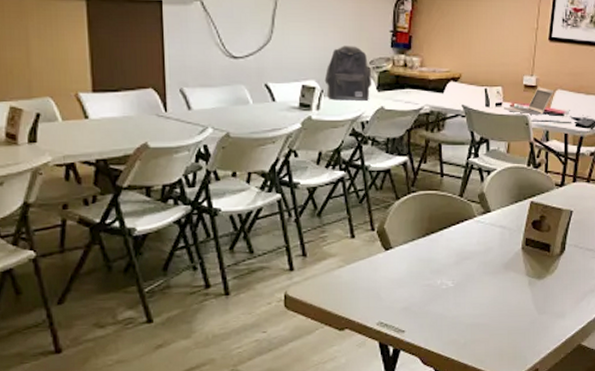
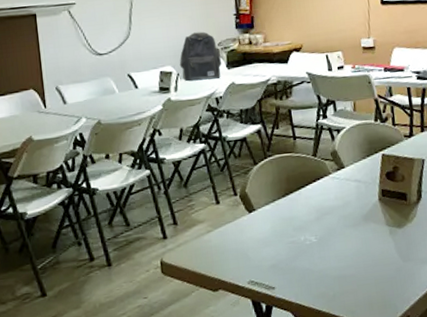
laptop: present [504,87,554,116] -> none [346,47,392,75]

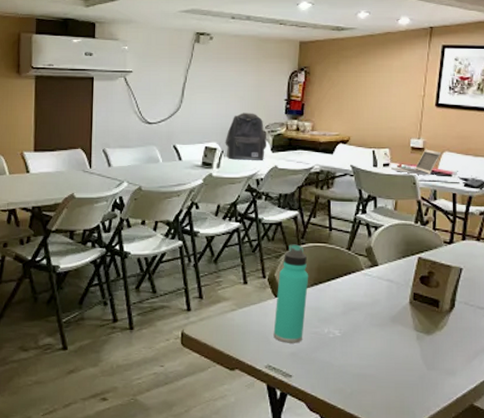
thermos bottle: none [249,157,281,257] -> present [273,244,309,343]
laptop: none [346,47,392,75] -> present [391,149,442,176]

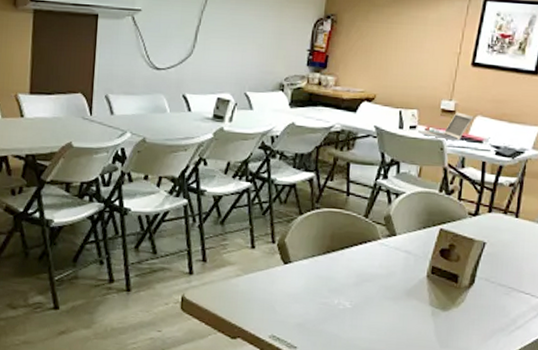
backpack: present [225,113,267,160] -> none [239,62,285,116]
thermos bottle: present [273,244,309,343] -> none [279,208,322,314]

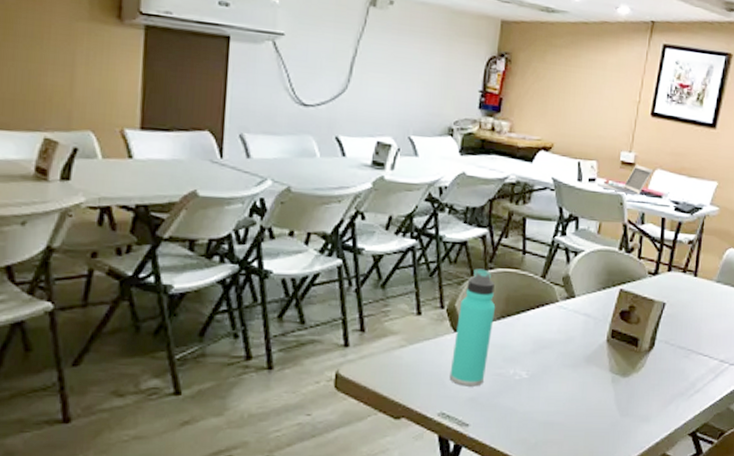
thermos bottle: none [279,208,322,314] -> present [449,268,496,387]

